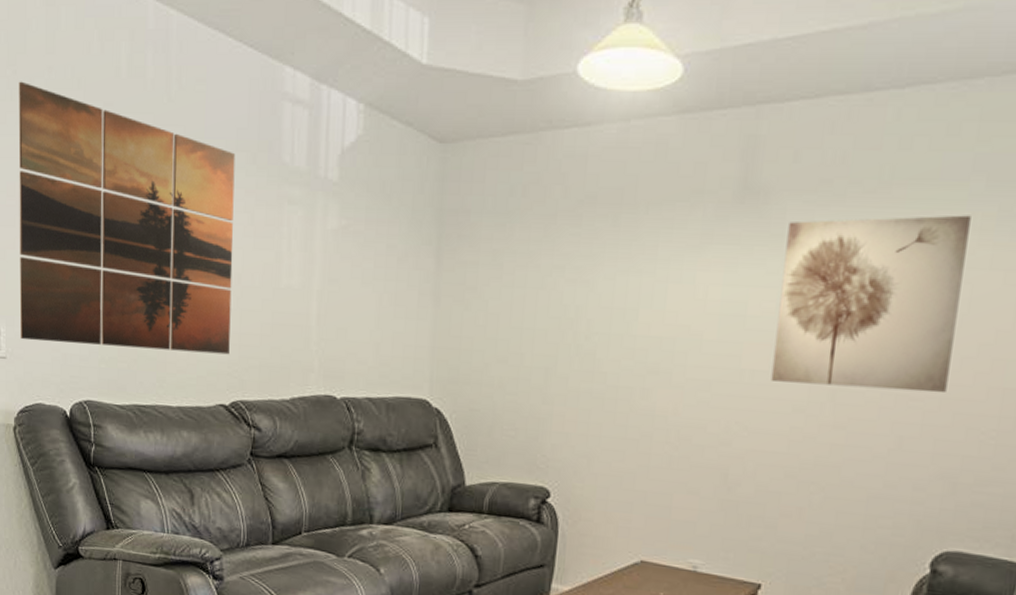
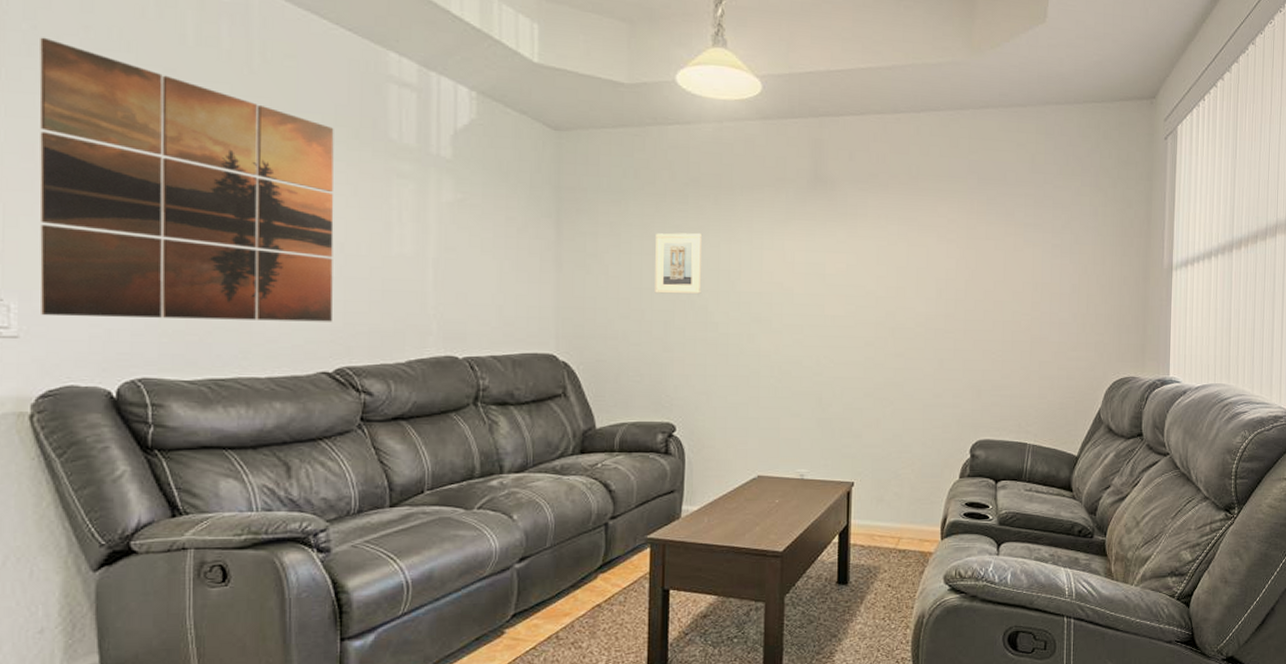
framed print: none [537,261,596,337] -> present [655,232,703,295]
wall art: present [771,215,971,394] -> none [847,201,971,327]

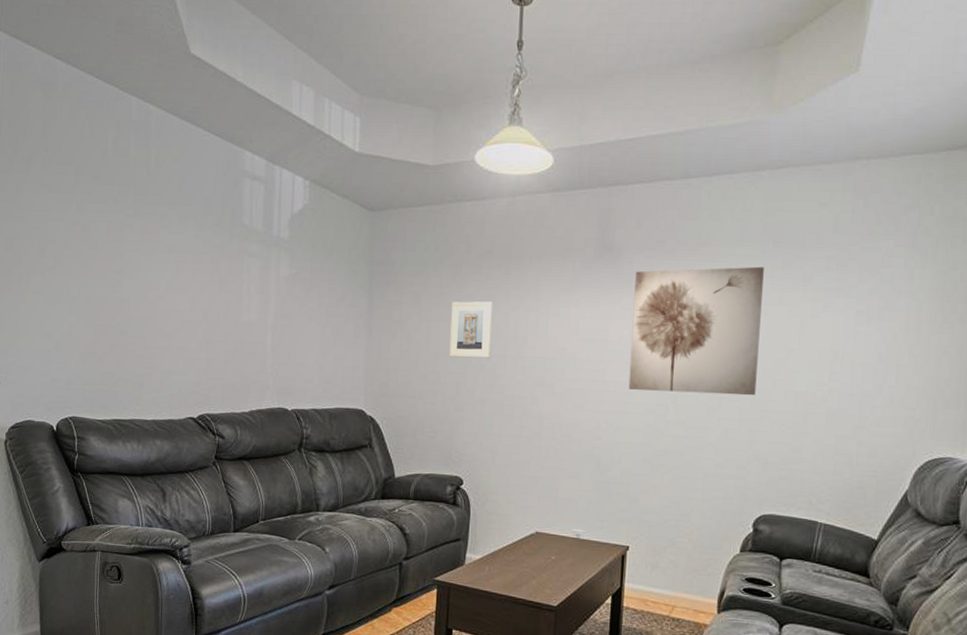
wall art: present [39,37,334,322] -> none [13,158,204,377]
wall art: none [847,201,971,327] -> present [628,266,764,396]

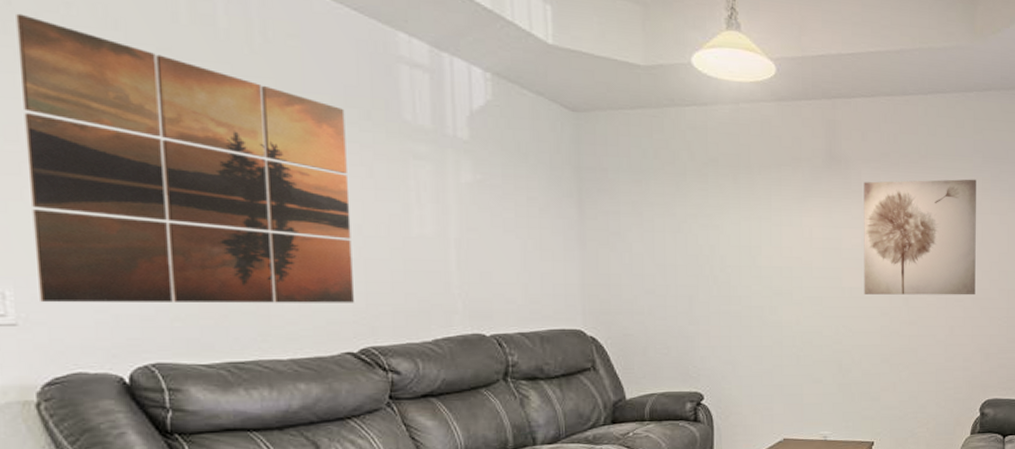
wall art: none [13,158,204,377] -> present [16,13,354,303]
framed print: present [449,301,493,359] -> none [677,210,724,270]

